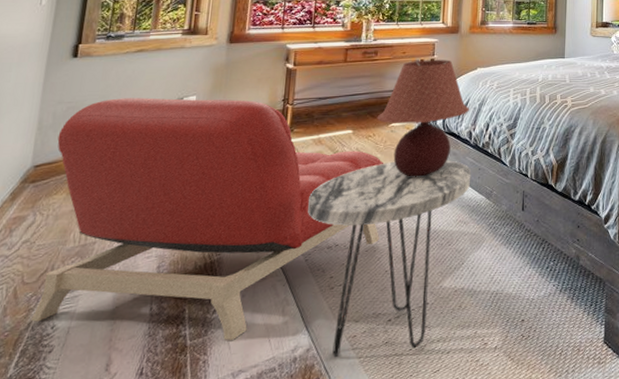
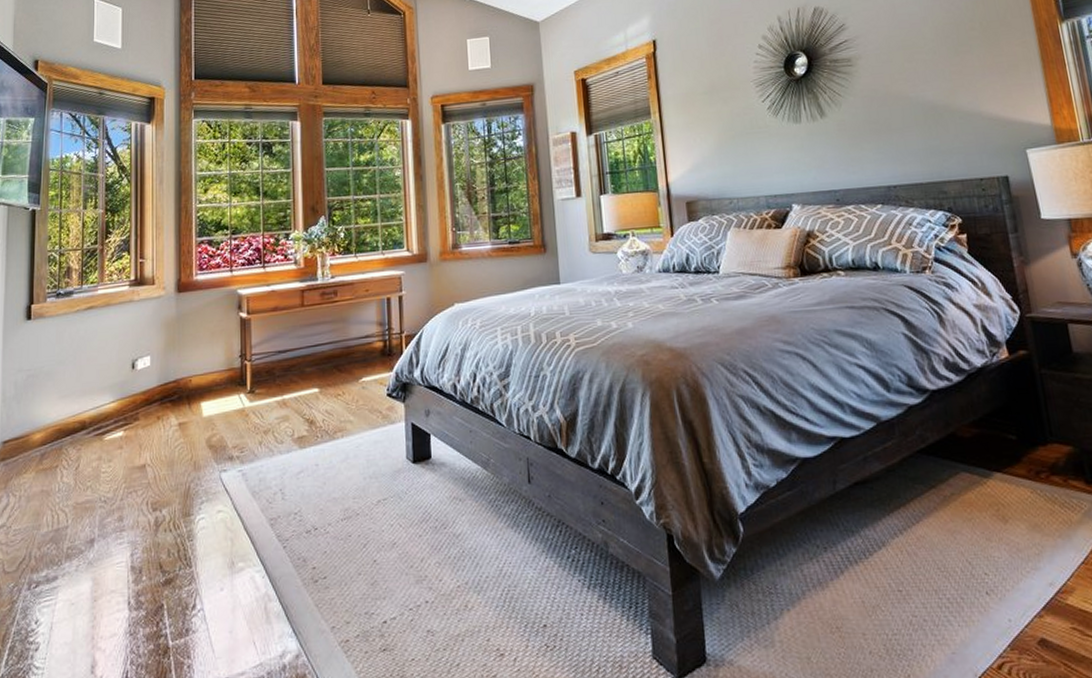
armchair: present [31,98,383,341] -> none [16,358,363,643]
side table: present [308,160,472,358] -> none [280,421,462,667]
table lamp: present [377,60,470,177] -> none [344,295,451,444]

